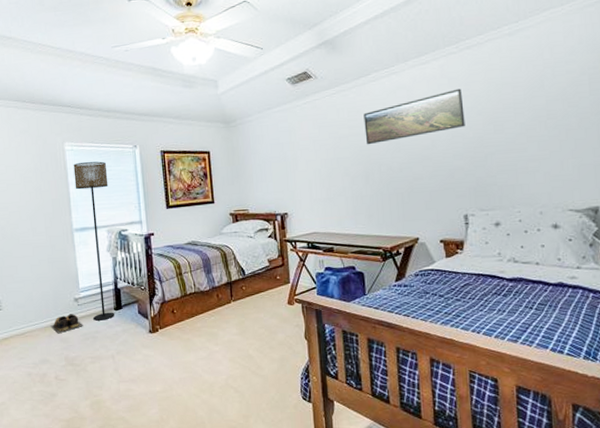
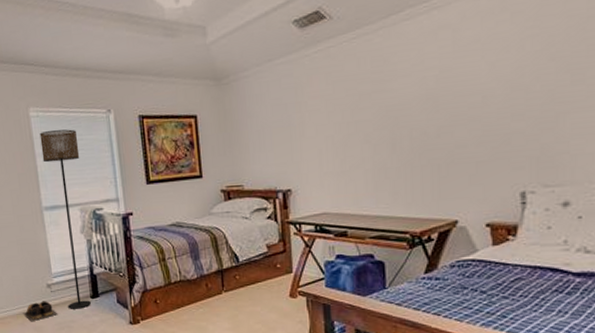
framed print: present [363,88,465,145] -> none [392,25,531,104]

